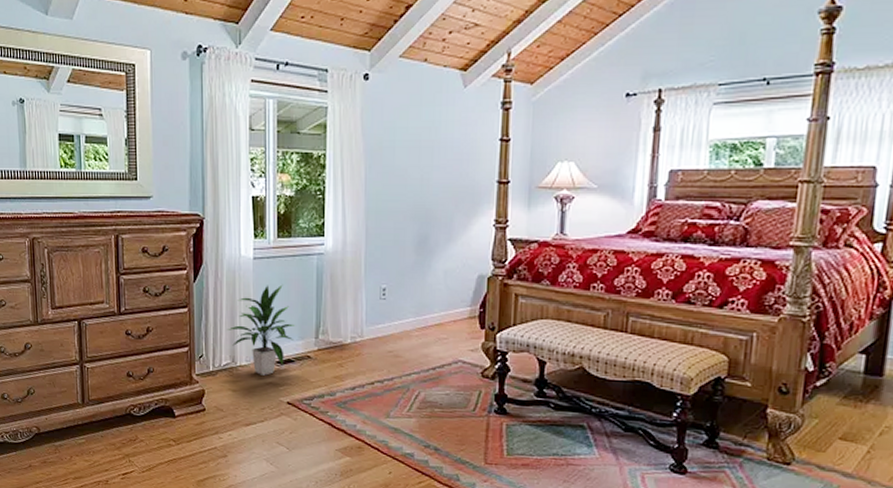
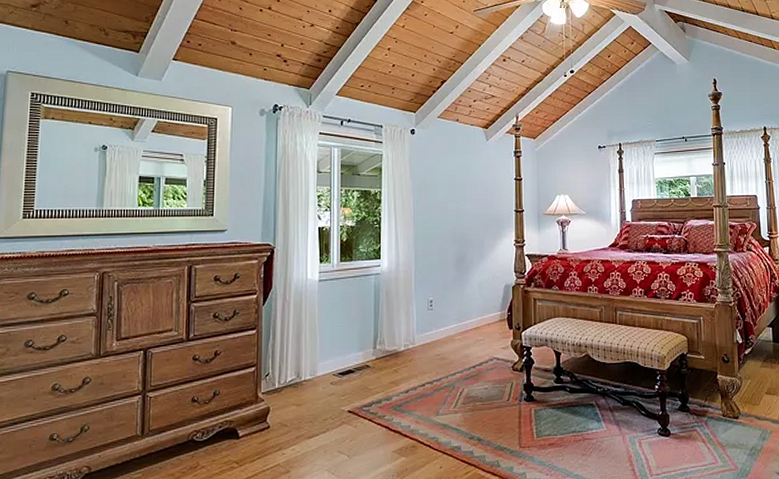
indoor plant: present [226,284,296,376] -> none [292,302,356,388]

